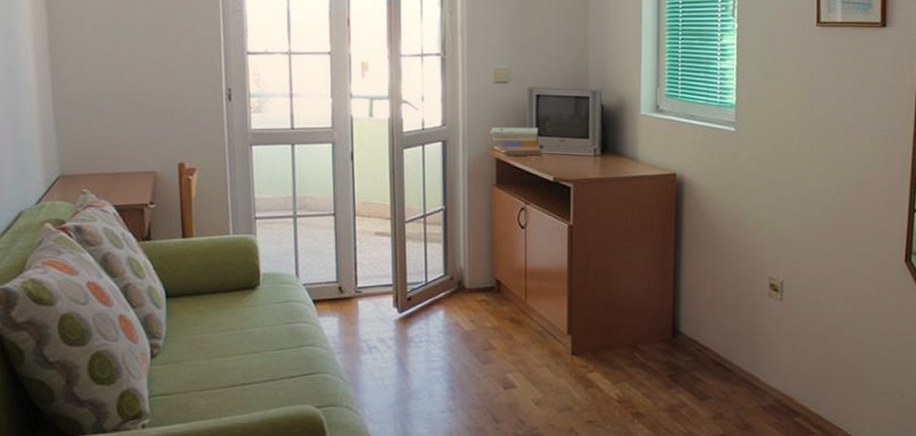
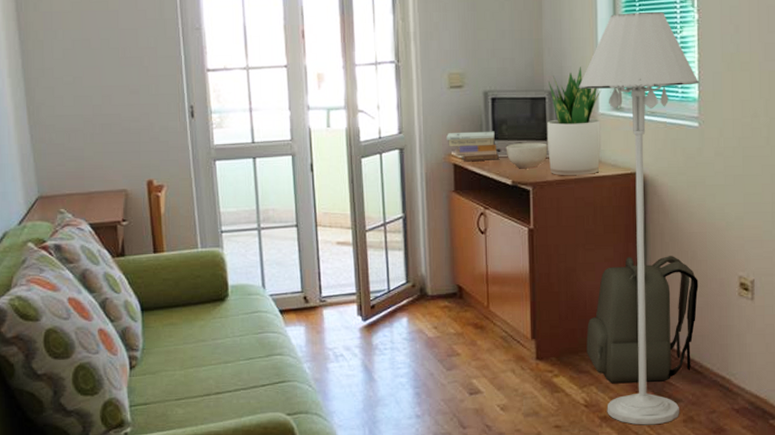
bowl: none [548,139,591,166] -> present [505,142,549,169]
planter: none [590,68,644,175] -> present [547,67,602,176]
floor lamp: none [621,18,737,421] -> present [578,12,700,425]
backpack: none [621,256,731,380] -> present [586,256,699,384]

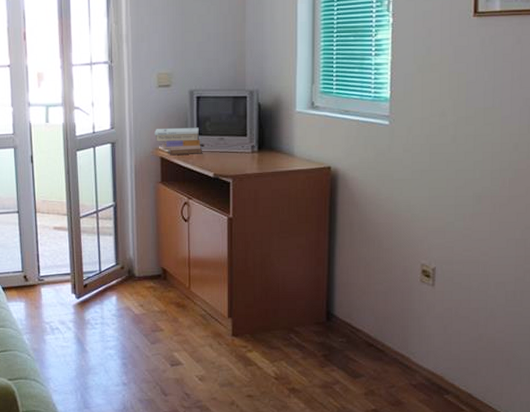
bowl: present [505,142,549,169] -> none [209,137,249,163]
planter: present [547,67,602,176] -> none [248,68,299,170]
floor lamp: present [578,12,700,425] -> none [277,16,392,397]
backpack: present [586,256,699,384] -> none [278,244,383,359]

